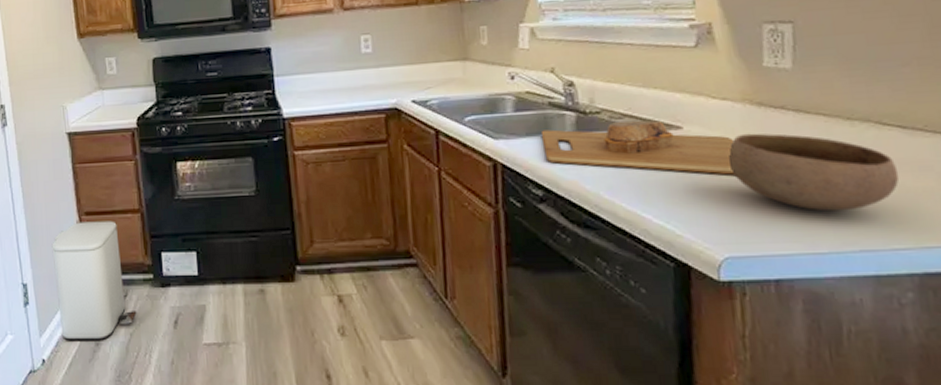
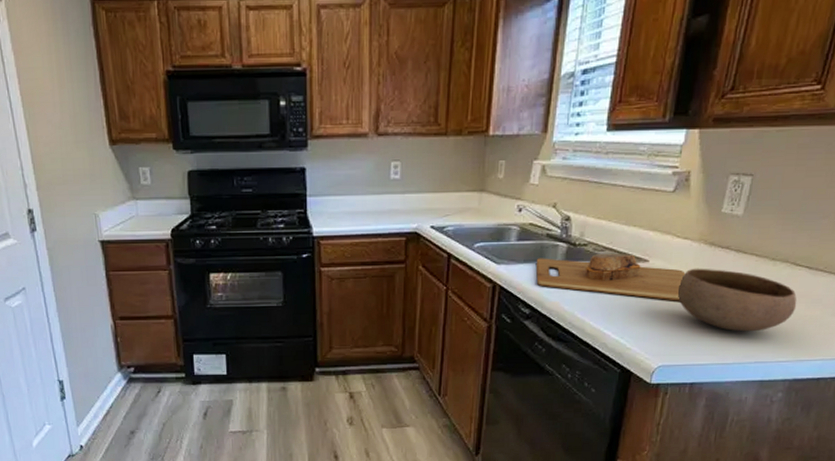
pedal bin: present [52,221,137,341] -> none [86,325,170,430]

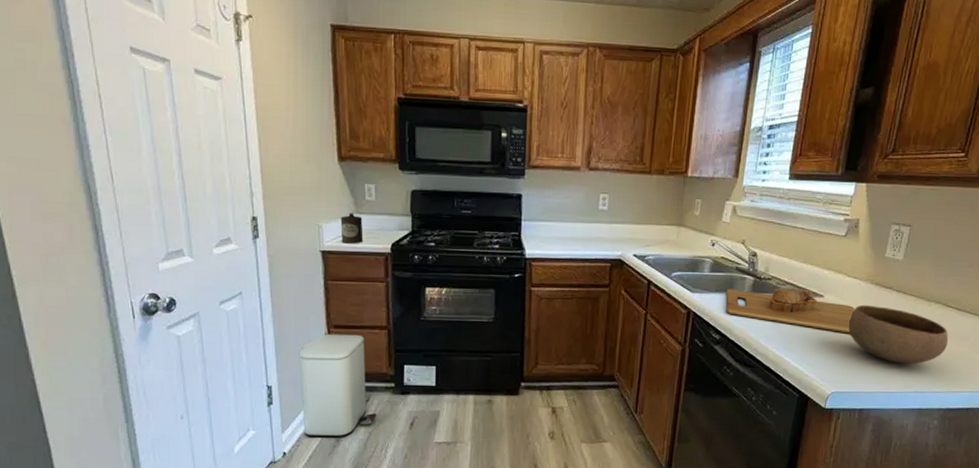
pedal bin: none [86,325,170,430] -> present [299,334,377,438]
canister: none [117,199,142,232] -> present [340,213,364,244]

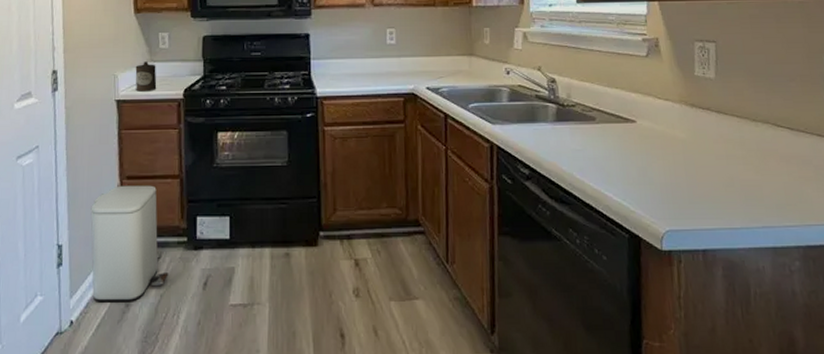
cutting board: present [726,287,855,334] -> none [528,113,674,162]
bowl: present [848,304,949,364] -> none [669,128,789,194]

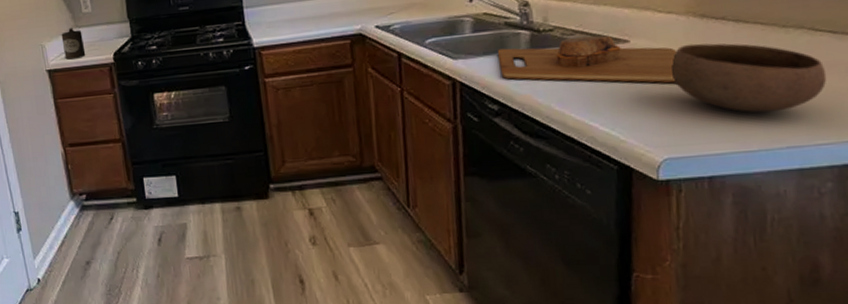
pedal bin: present [90,185,169,302] -> none [39,151,123,262]
cutting board: none [528,113,674,162] -> present [497,35,677,84]
bowl: none [669,128,789,194] -> present [670,43,827,113]

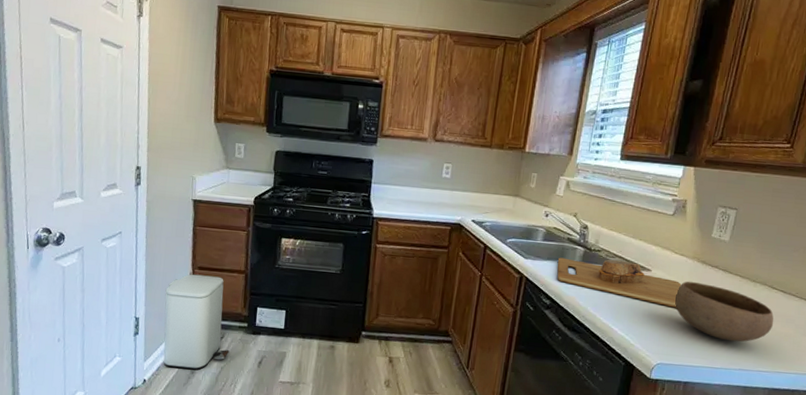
pedal bin: none [39,151,123,262] -> present [163,274,230,371]
canister: present [61,28,86,60] -> none [211,168,231,196]

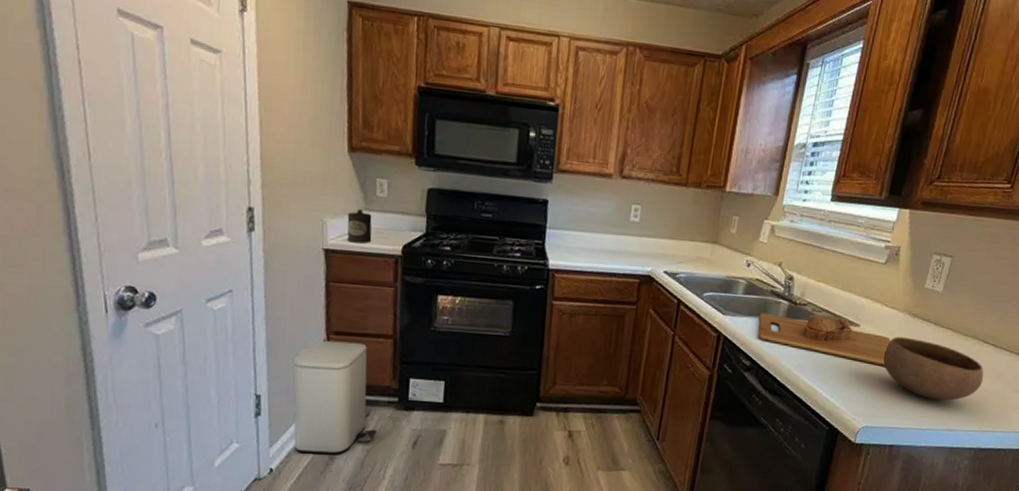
canister: none [211,168,231,196] -> present [347,209,372,244]

